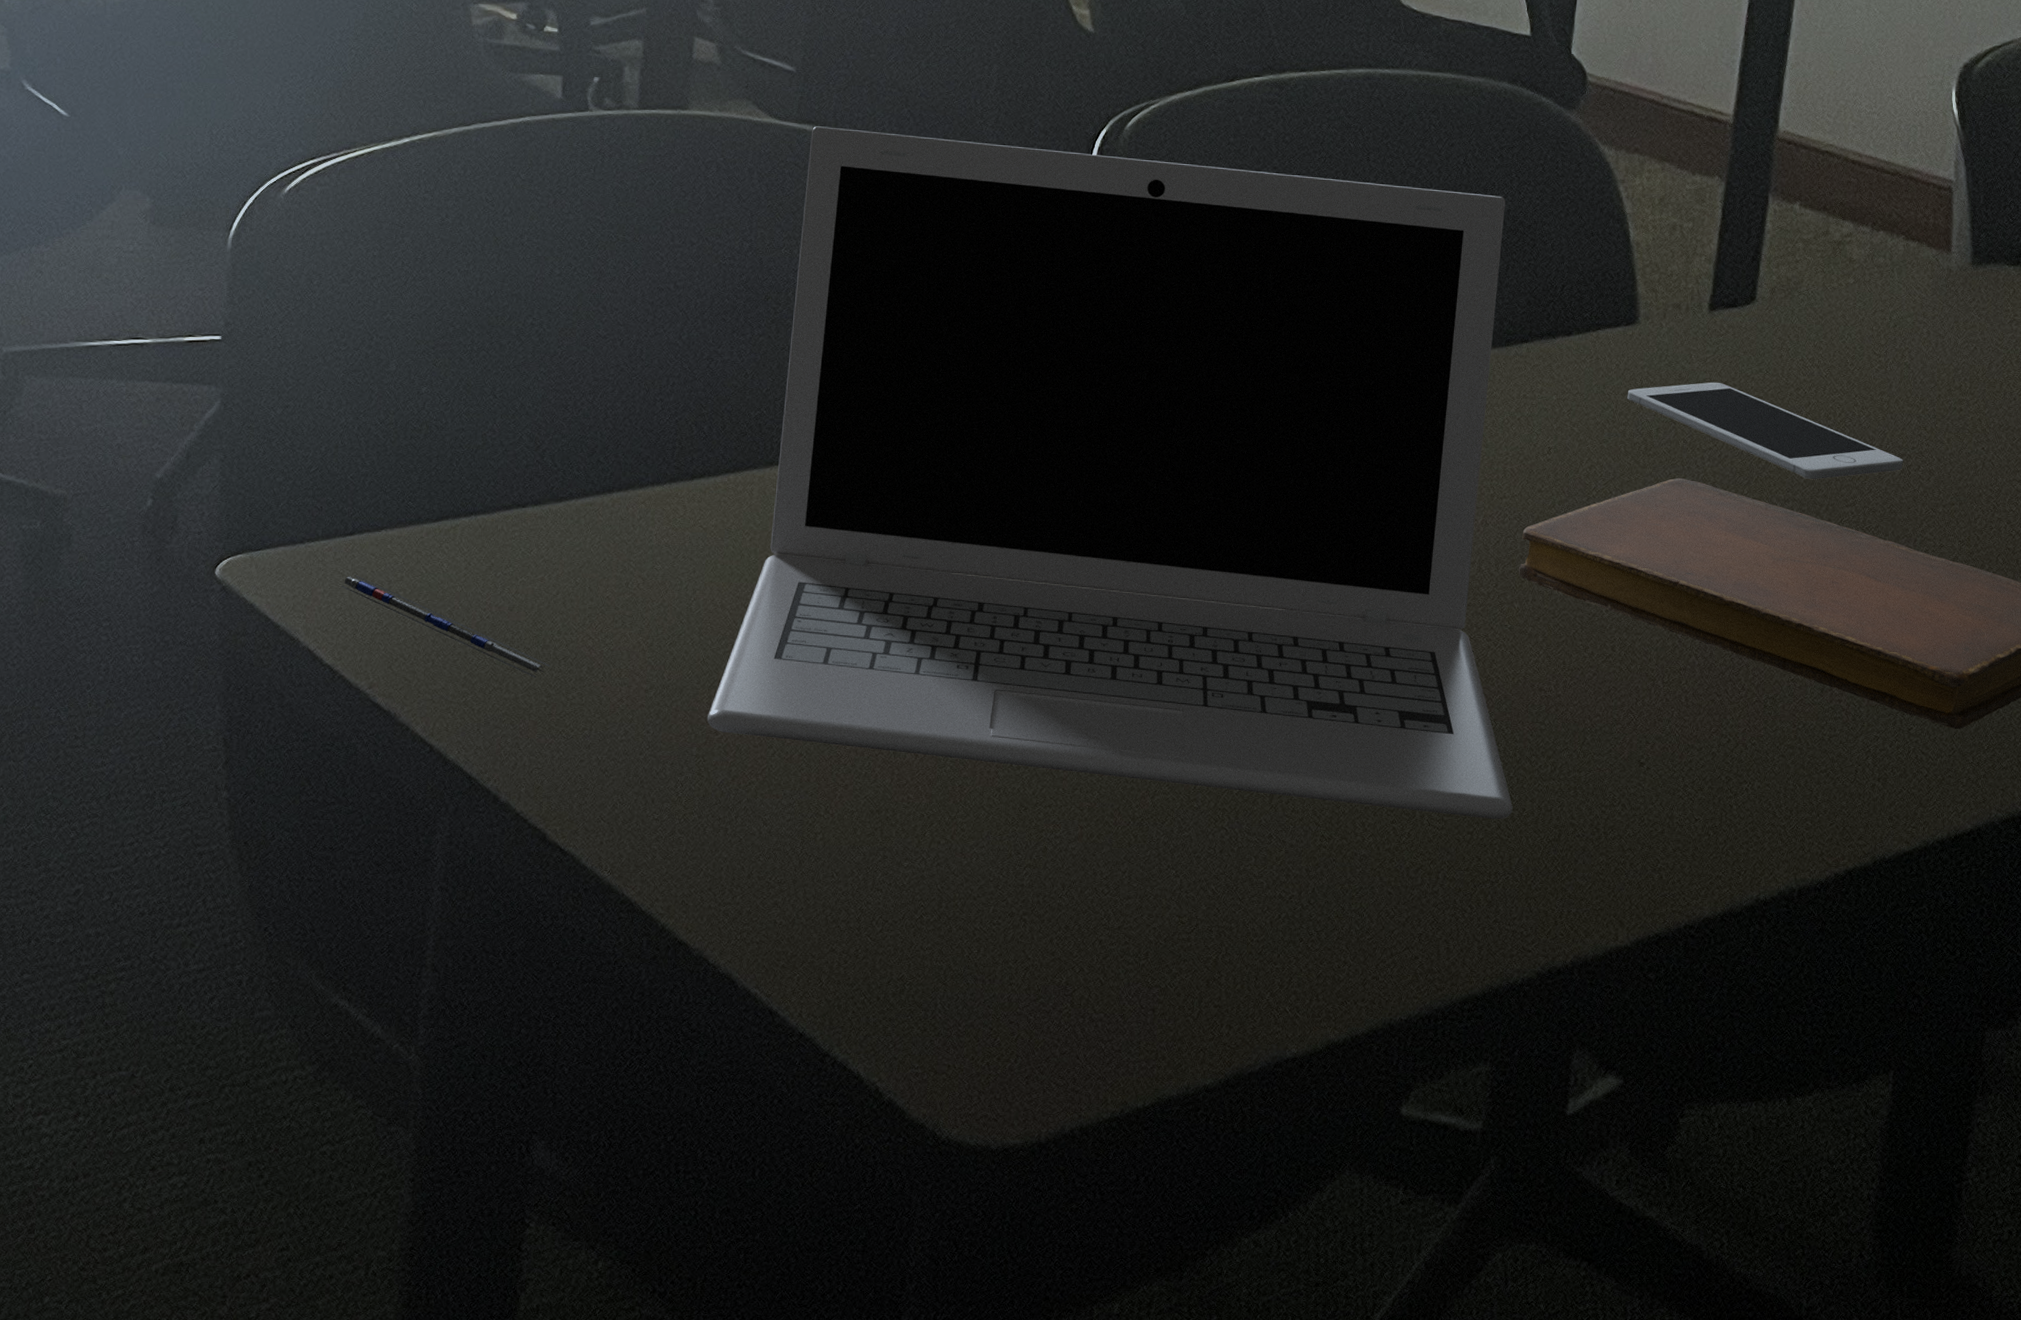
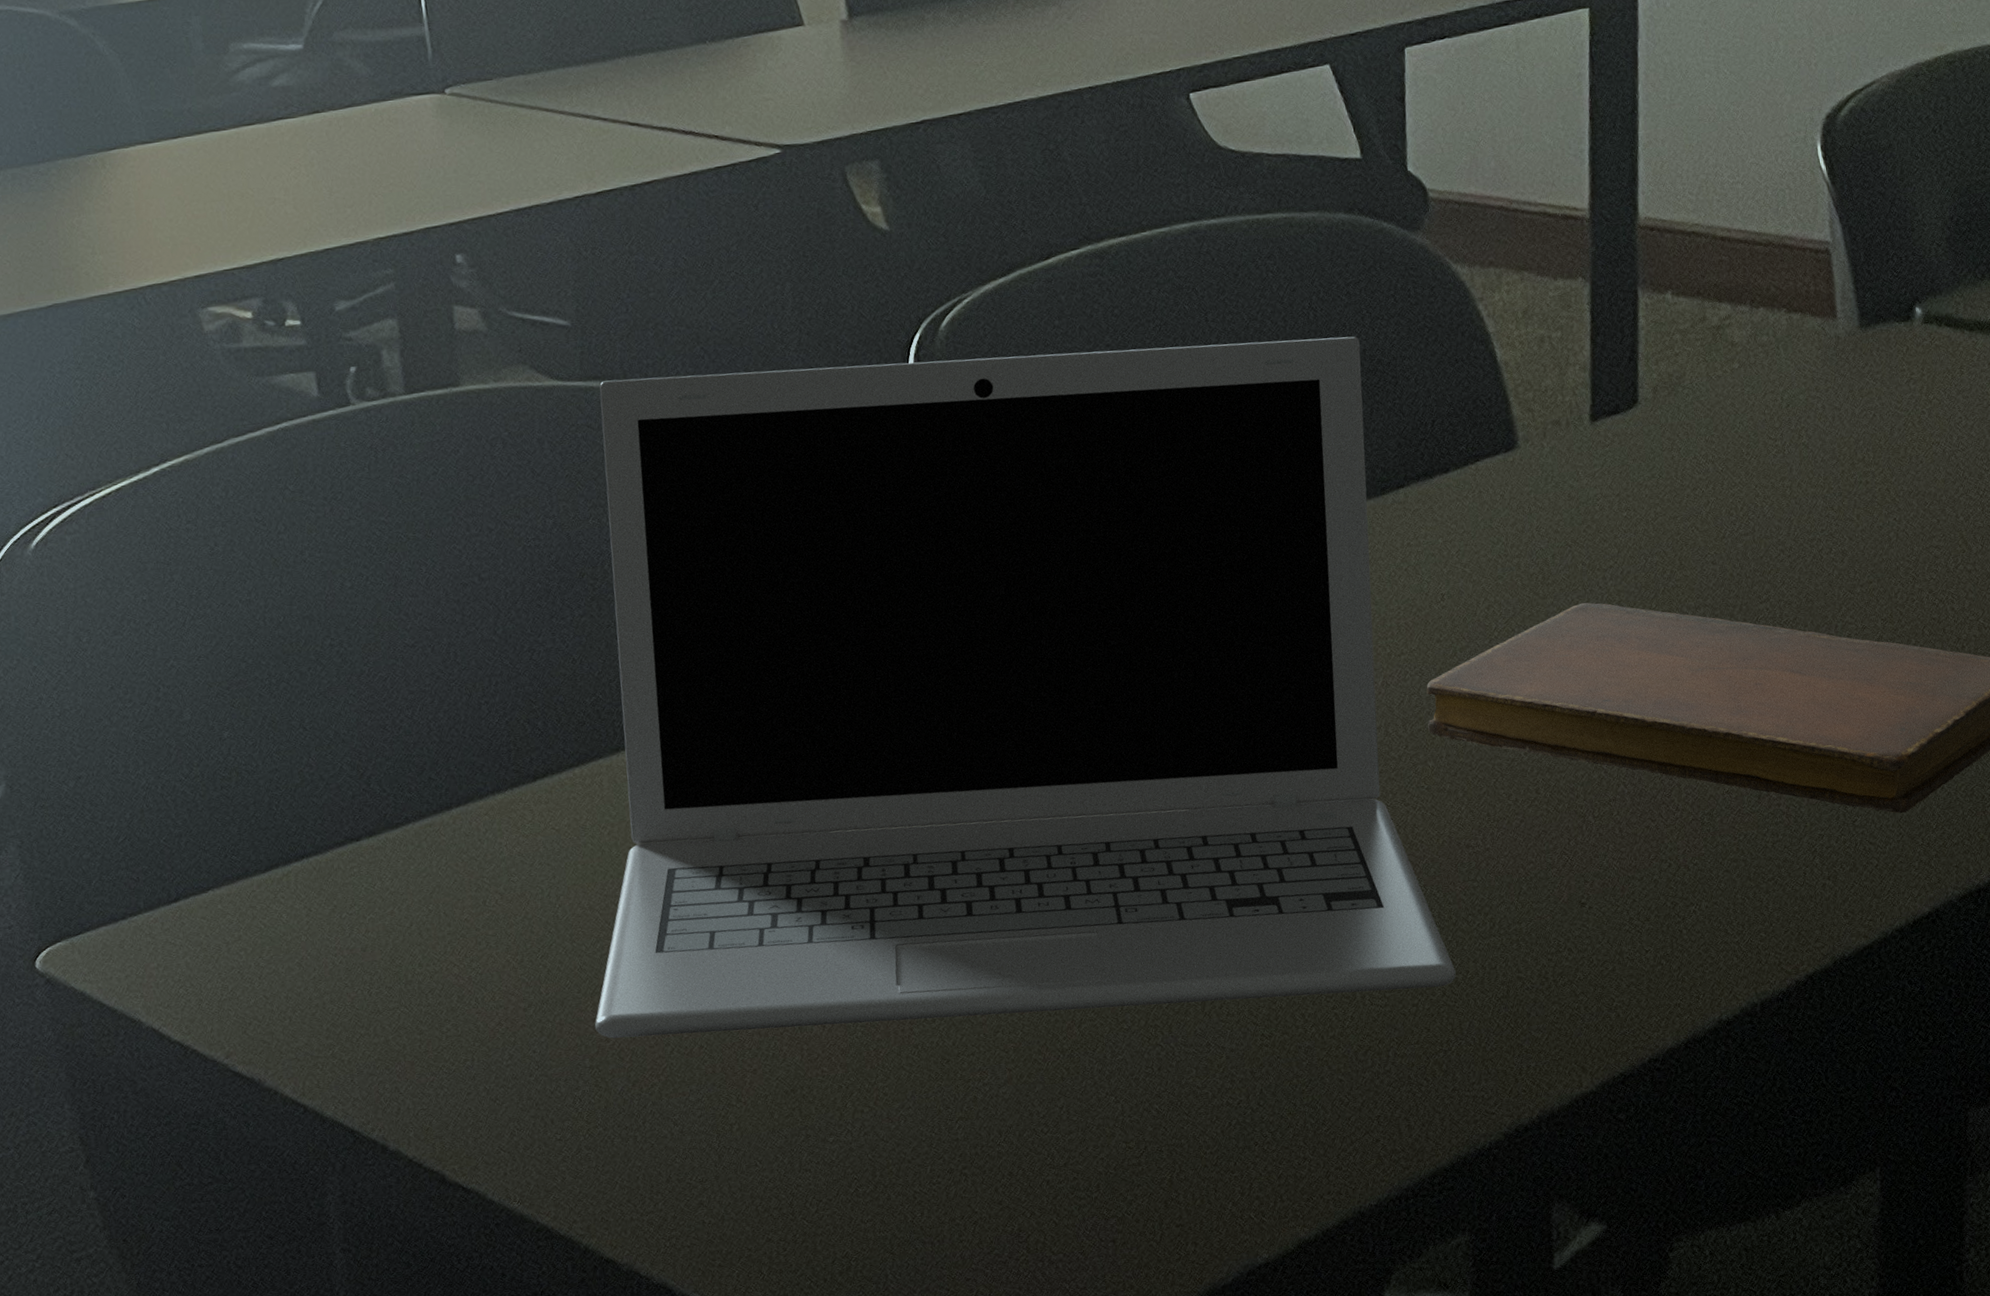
pen: present [341,575,550,679] -> none [176,942,416,1017]
cell phone: present [1627,382,1903,480] -> none [1516,495,1814,582]

